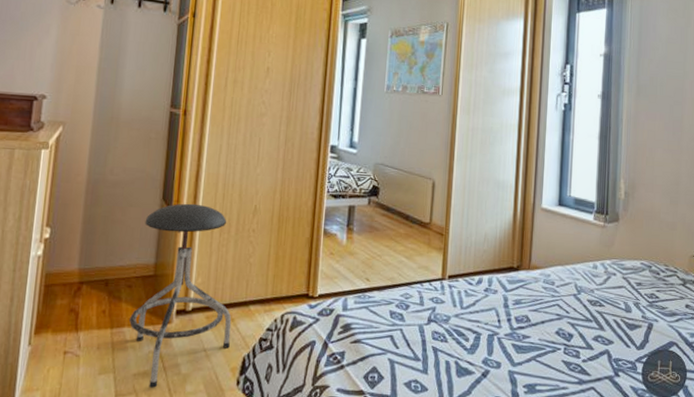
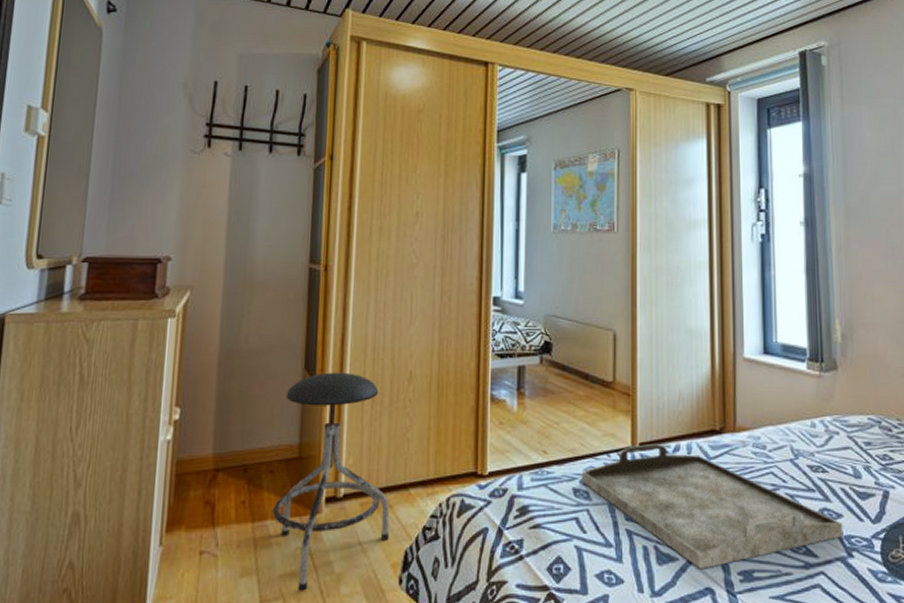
serving tray: none [397,276,613,382] -> present [581,443,844,569]

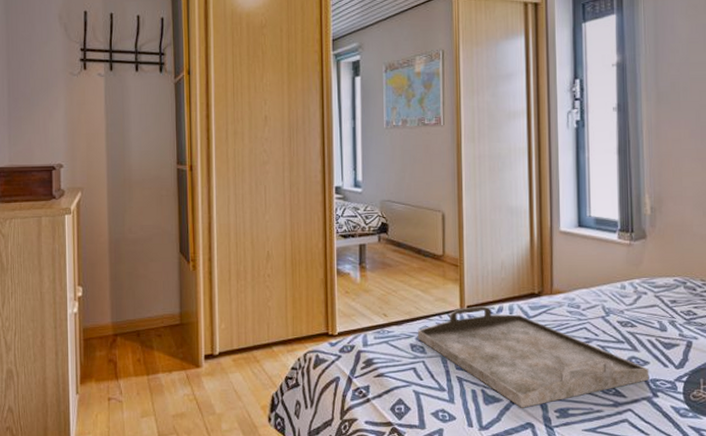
stool: present [272,372,390,591] -> none [162,254,258,428]

